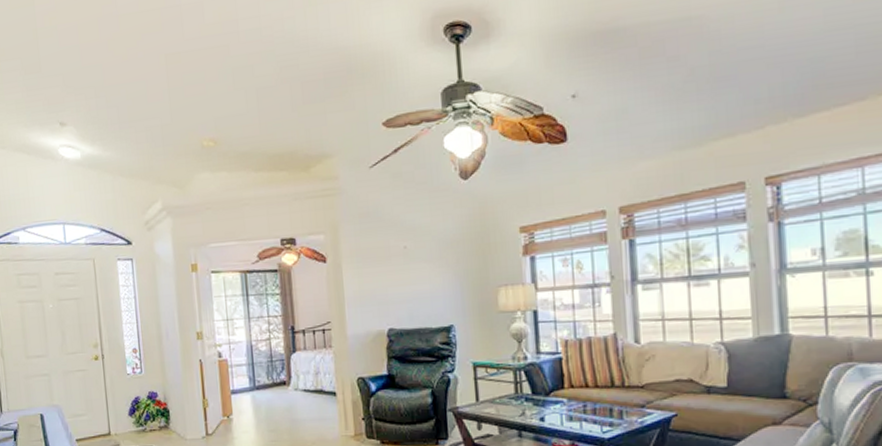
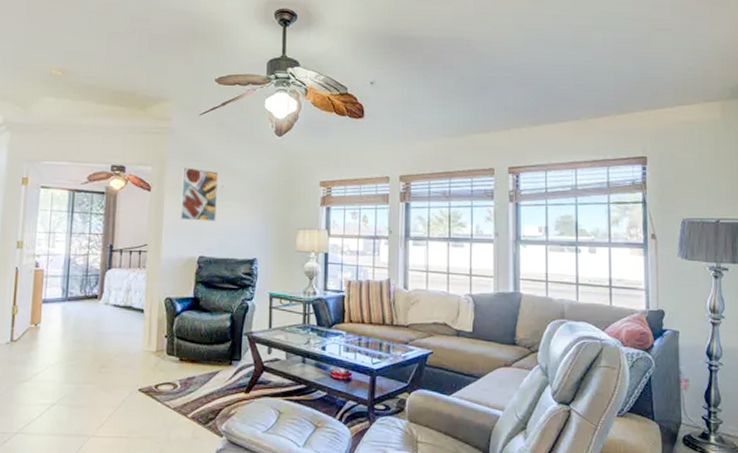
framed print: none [357,230,402,291] -> present [179,167,218,221]

